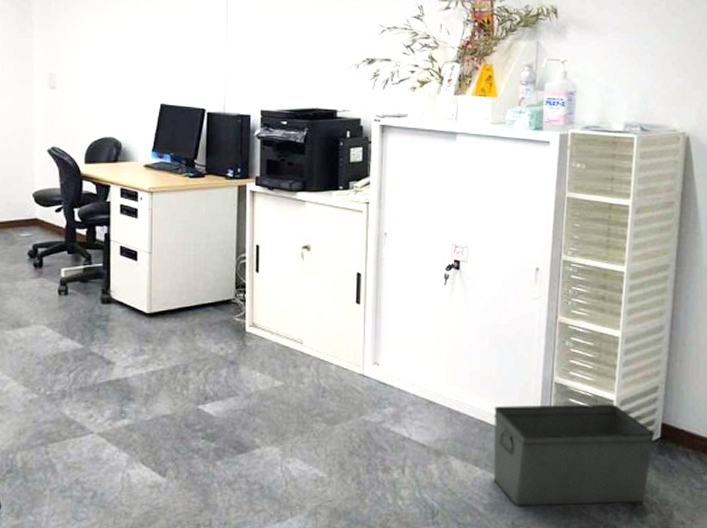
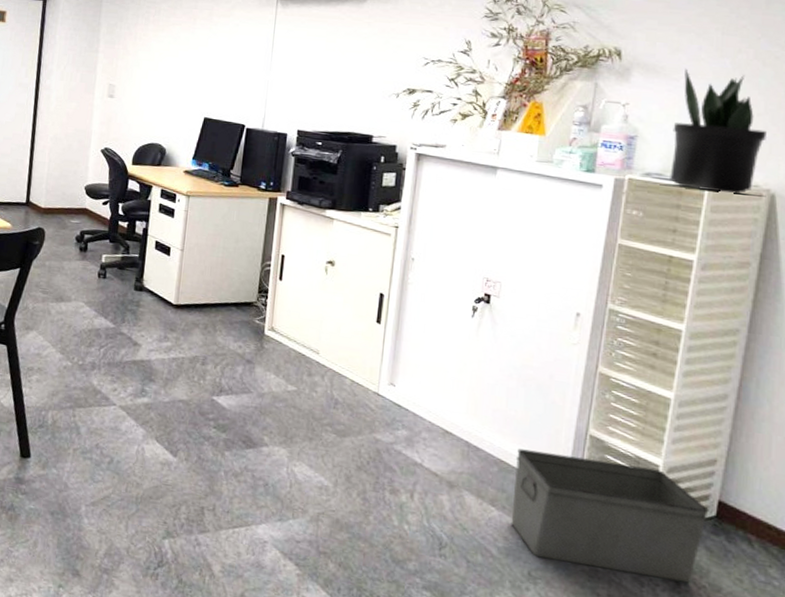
planter: none [604,23,680,140] -> present [668,68,767,194]

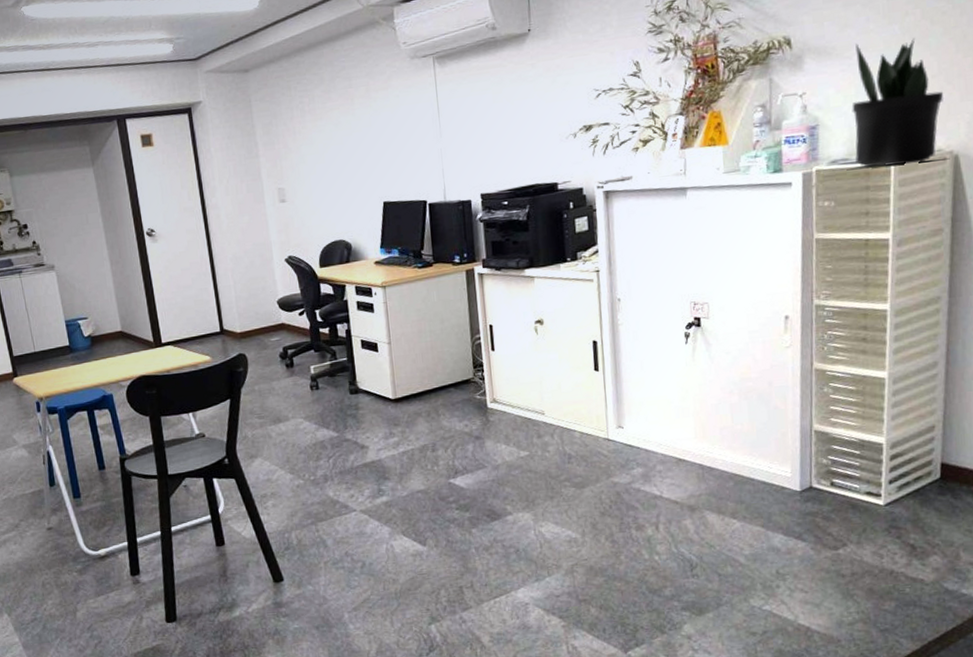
storage bin: present [511,448,709,583] -> none [749,447,934,556]

